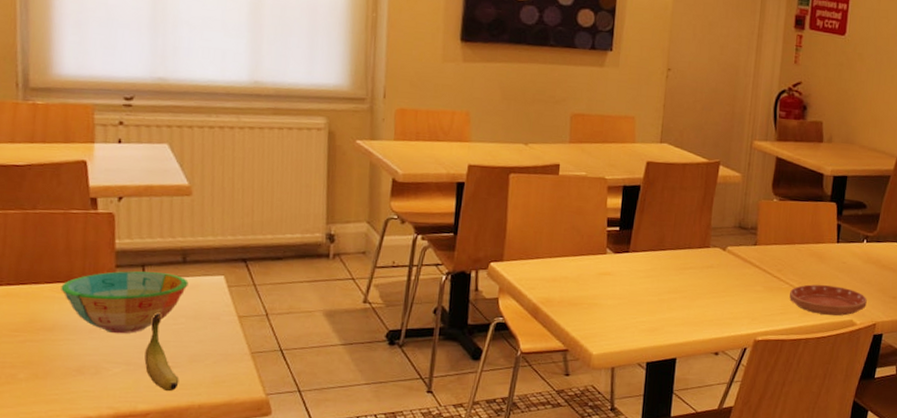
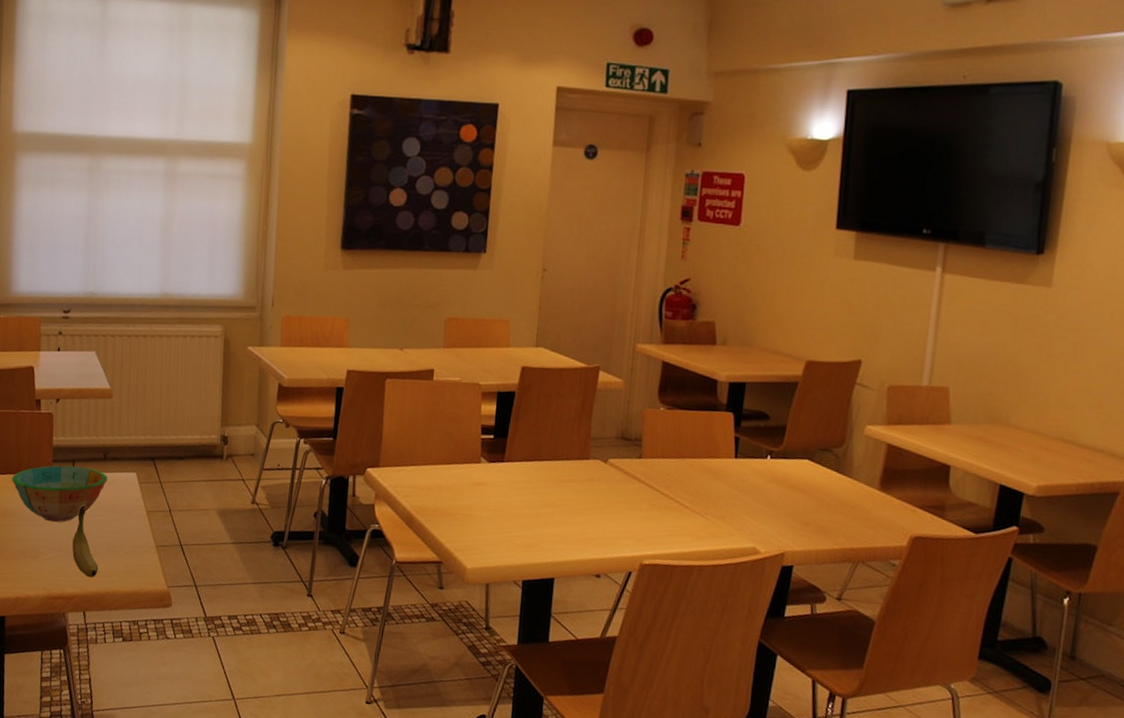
saucer: present [789,284,867,316] -> none [680,504,773,542]

